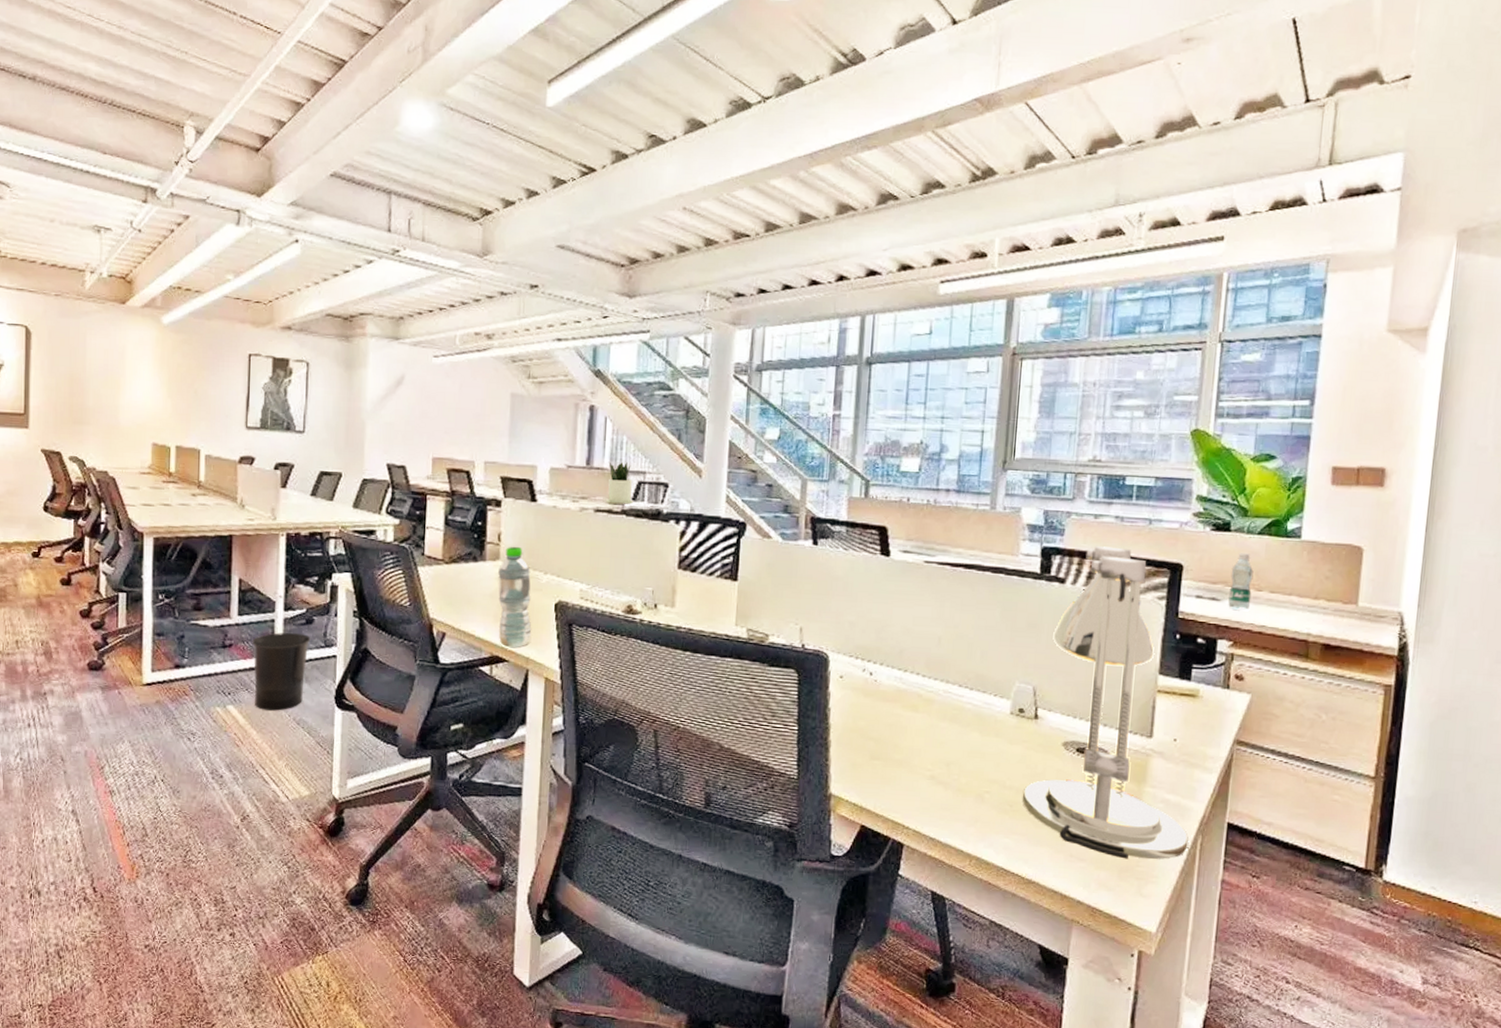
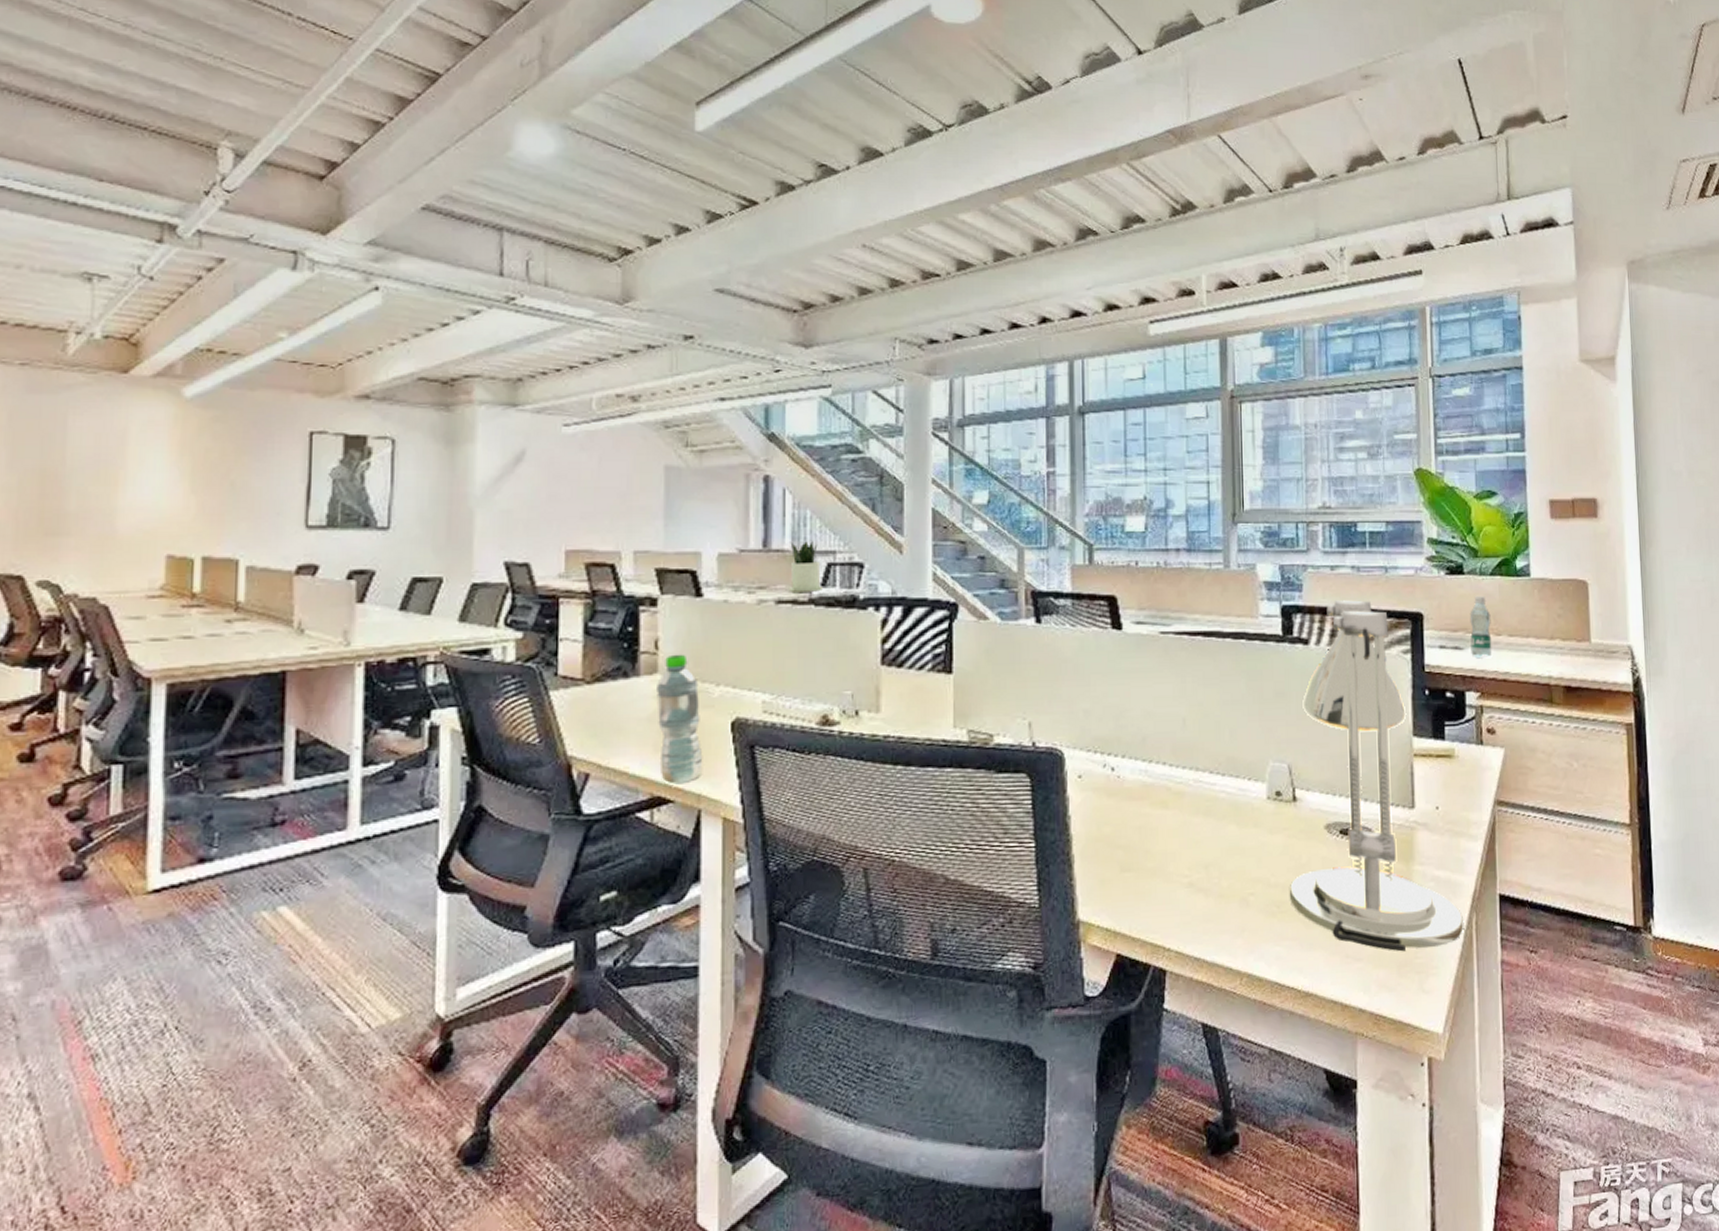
waste bin: present [252,632,311,711] -> none [315,794,401,907]

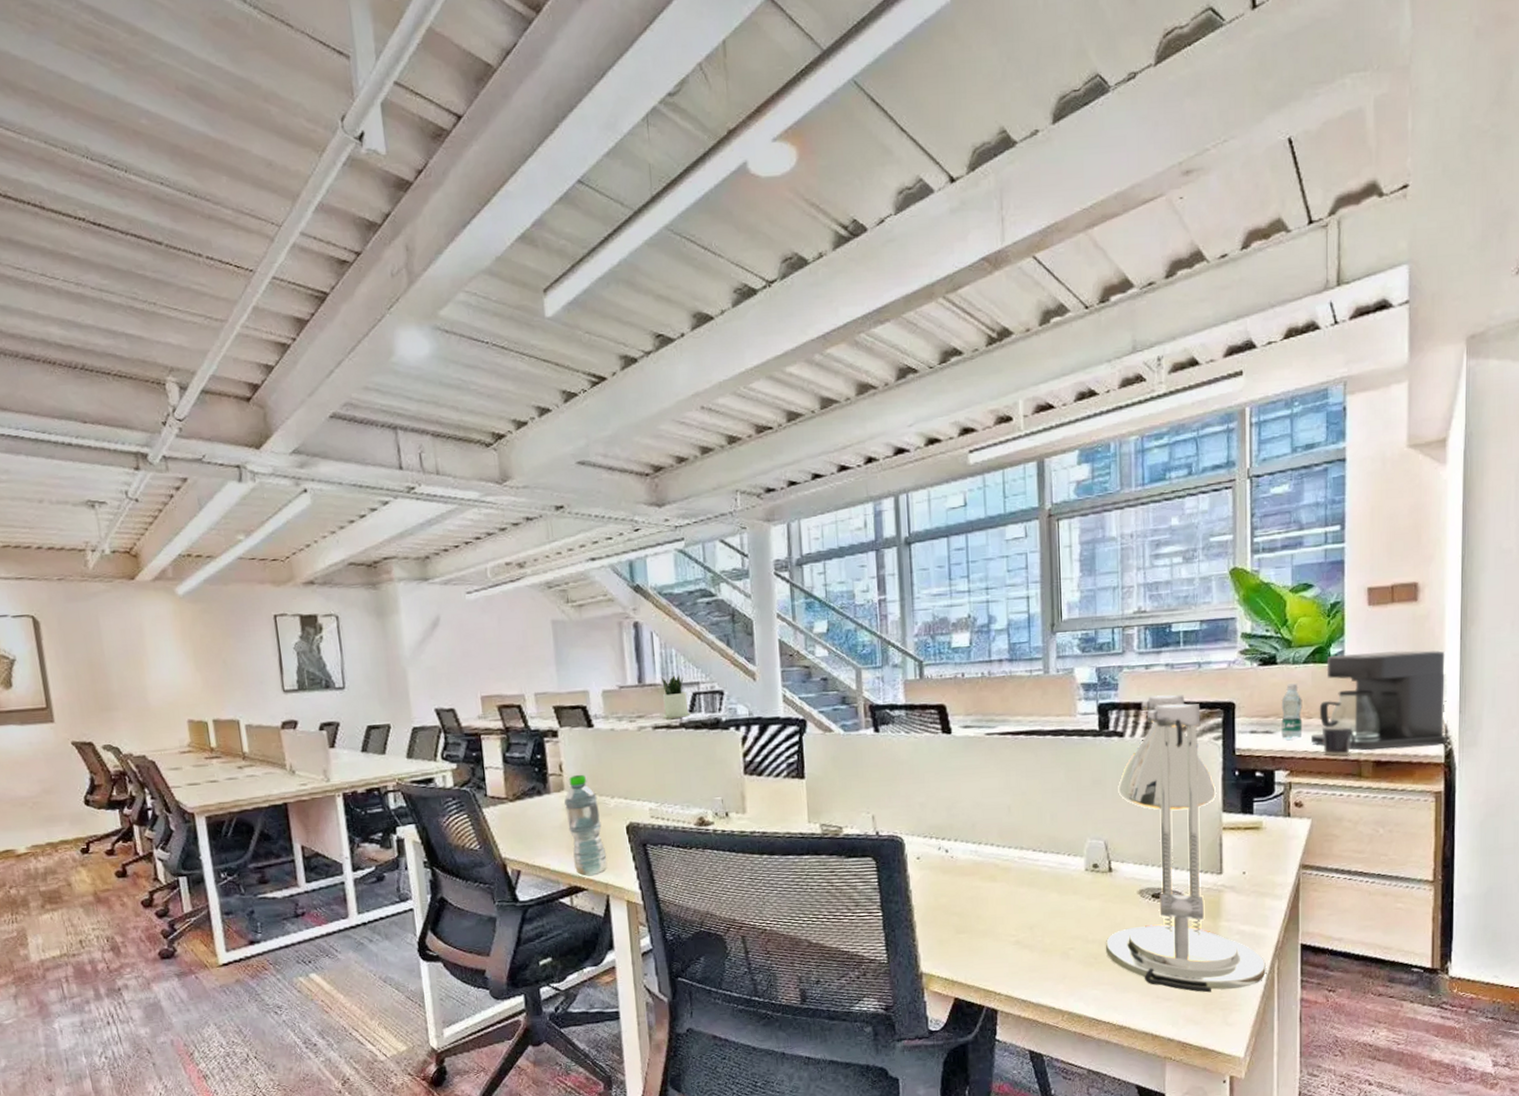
coffee maker: none [1500,567,1634,674] -> present [1310,650,1446,751]
mug: none [1511,645,1545,678] -> present [1321,725,1355,756]

